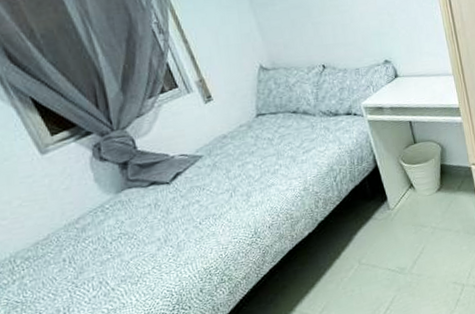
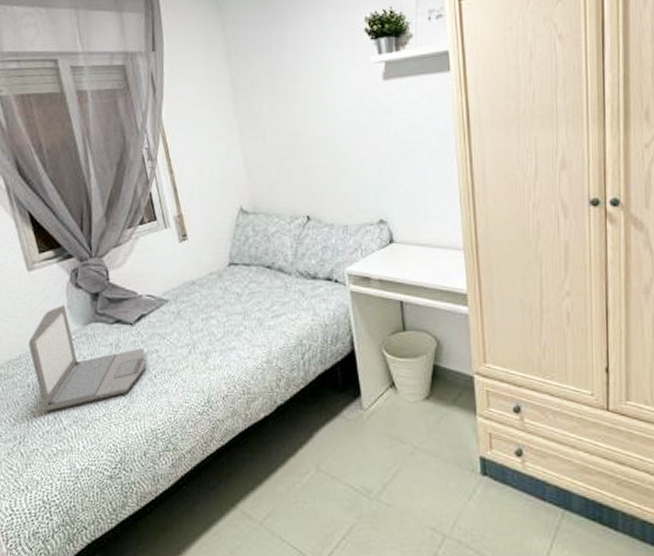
laptop: none [56,179,189,279] -> present [28,304,146,411]

